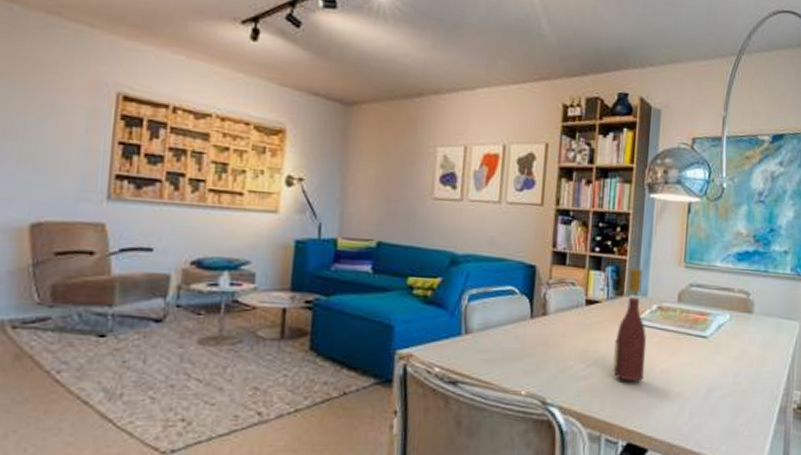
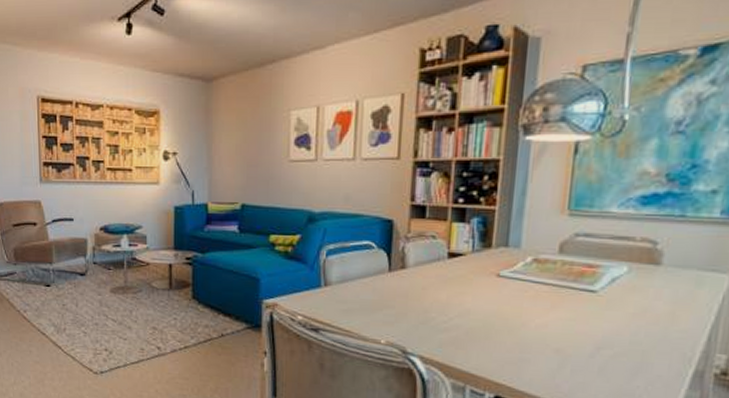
wine bottle: present [613,268,646,381] -> none [479,219,519,336]

